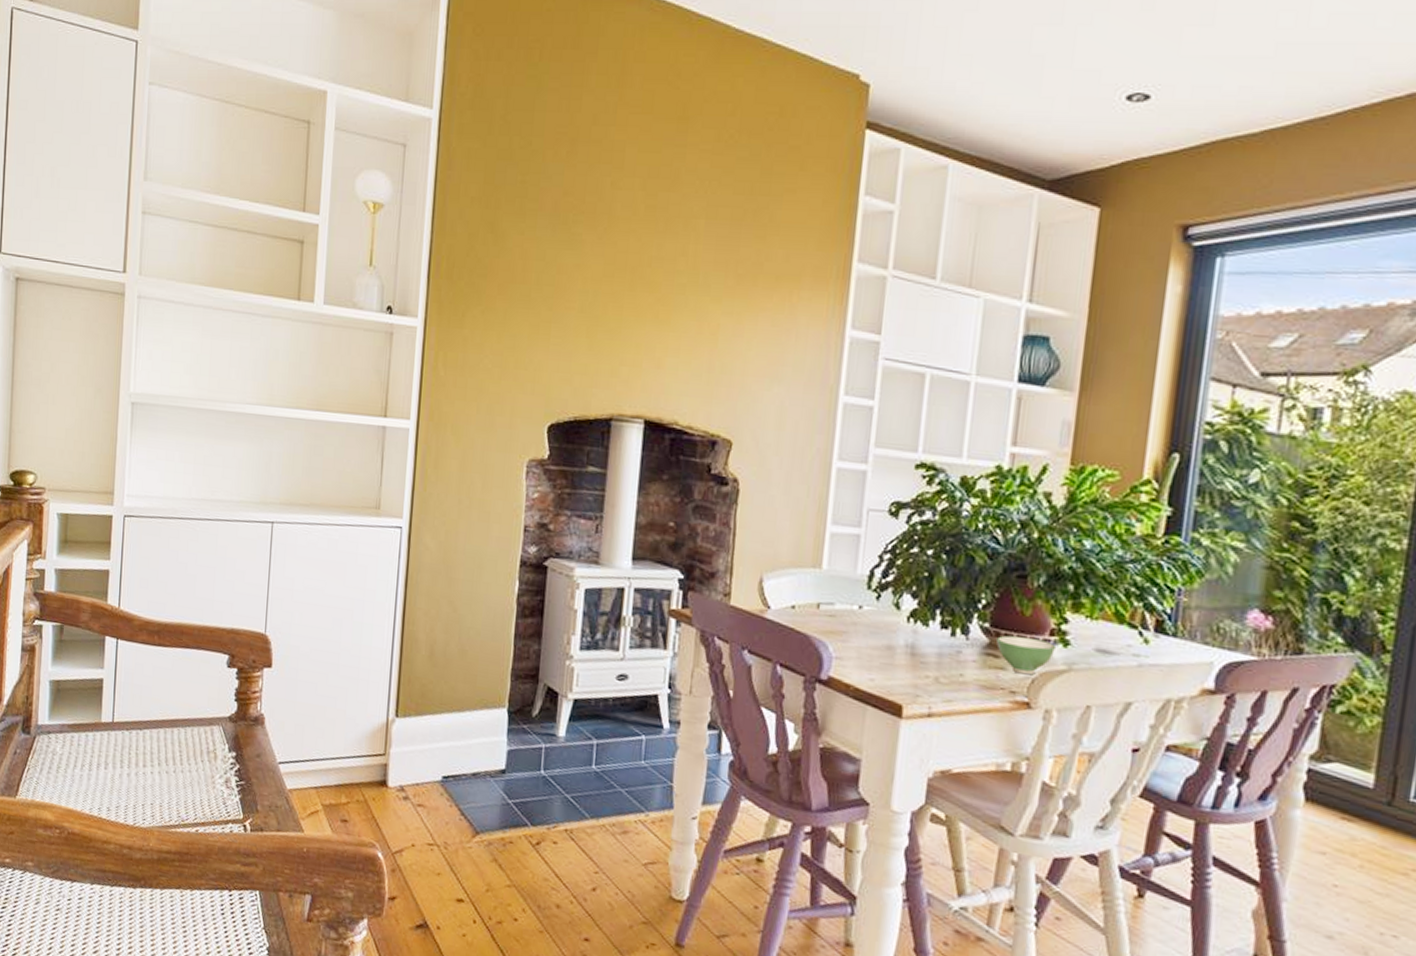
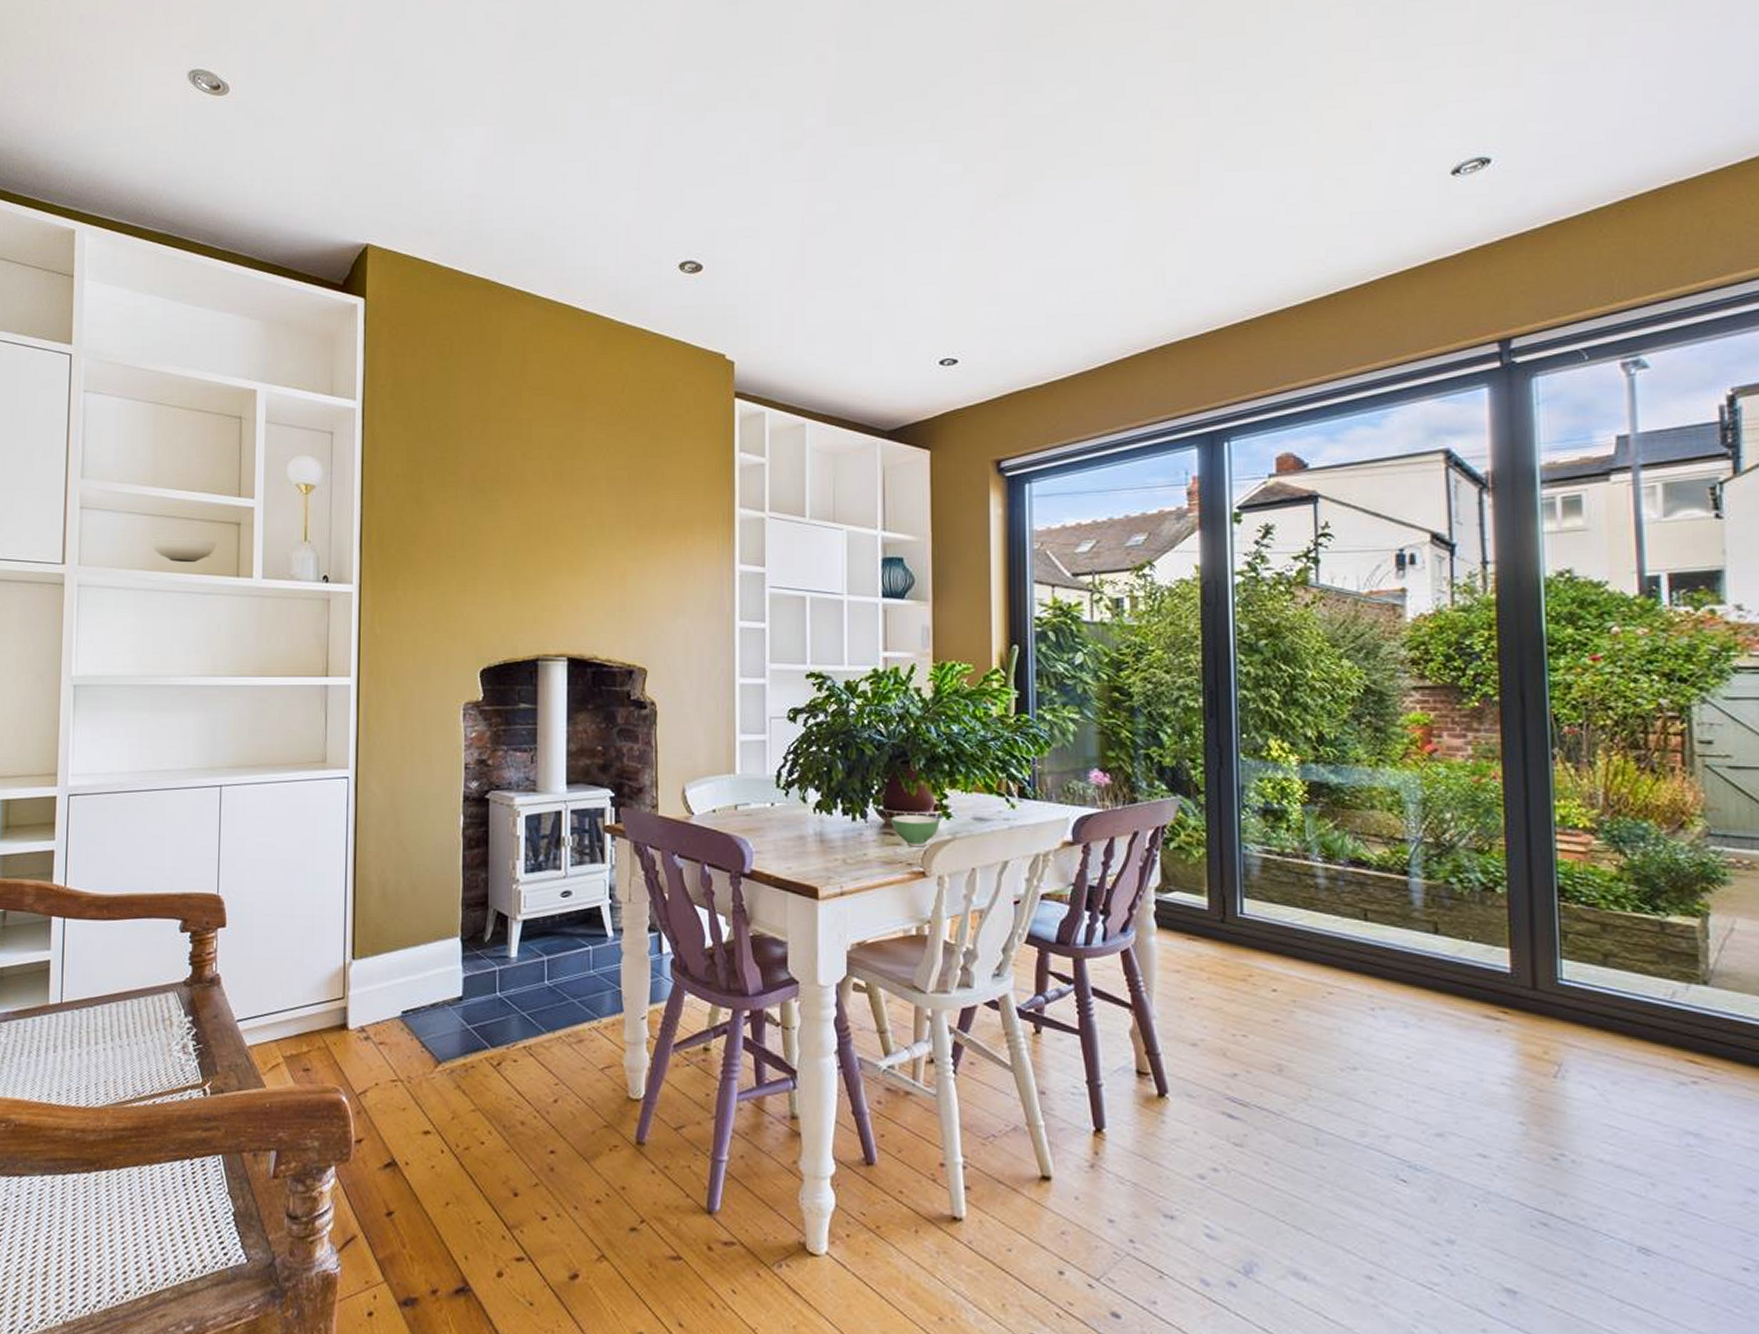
bowl: none [211,250,279,282] -> present [150,537,217,563]

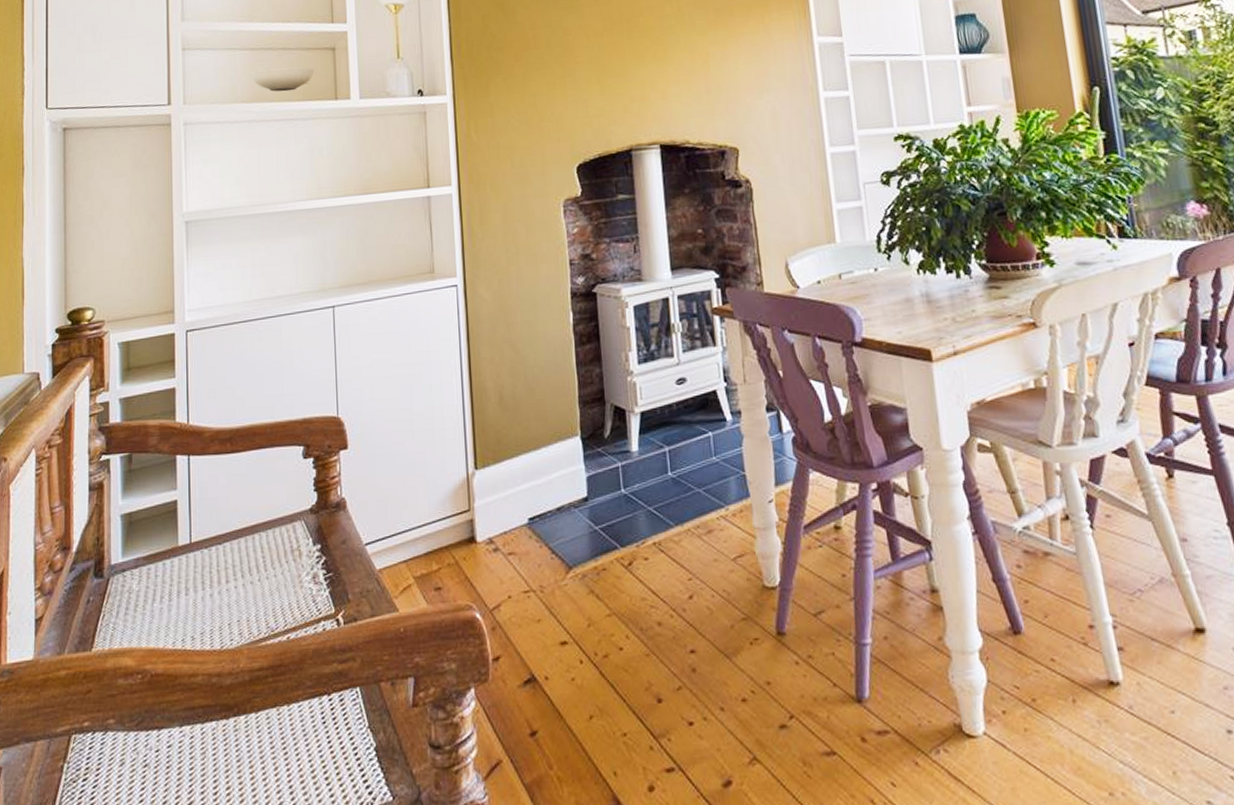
bowl: present [890,815,941,847] -> none [993,265,1045,299]

